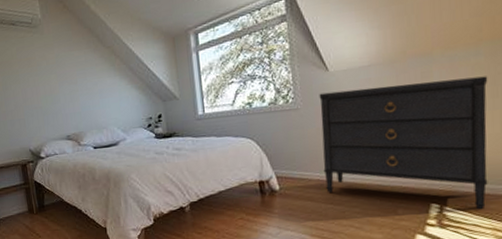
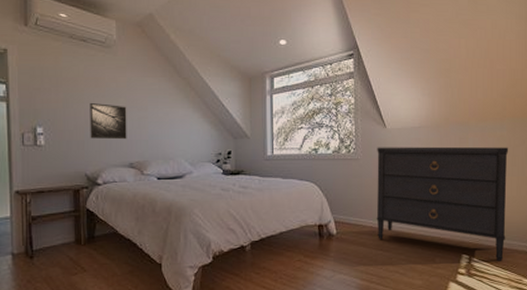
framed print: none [25,81,62,116] -> present [89,102,127,140]

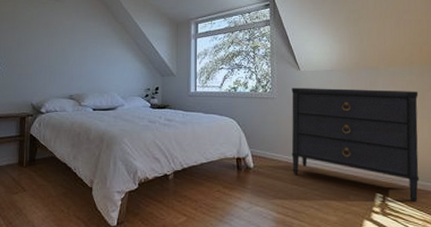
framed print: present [89,102,127,140] -> none [37,42,70,75]

